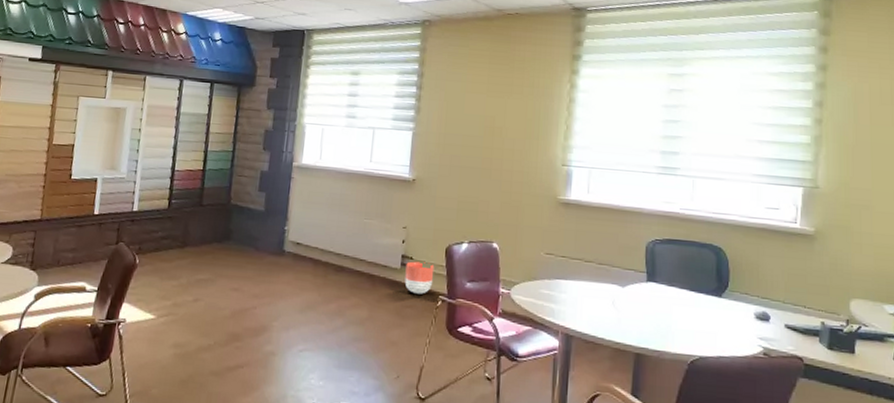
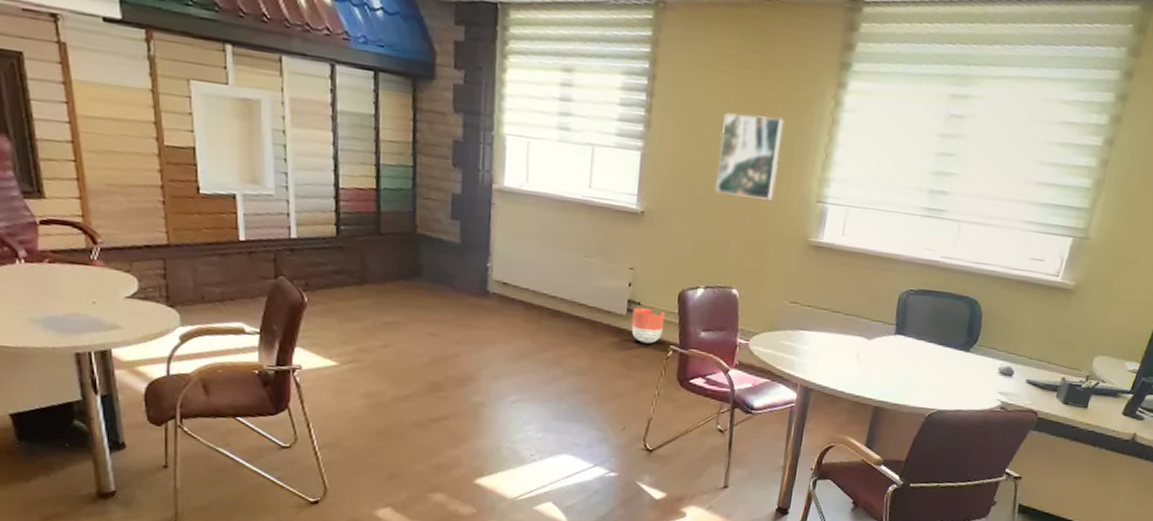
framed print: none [474,97,529,166] -> present [715,112,785,200]

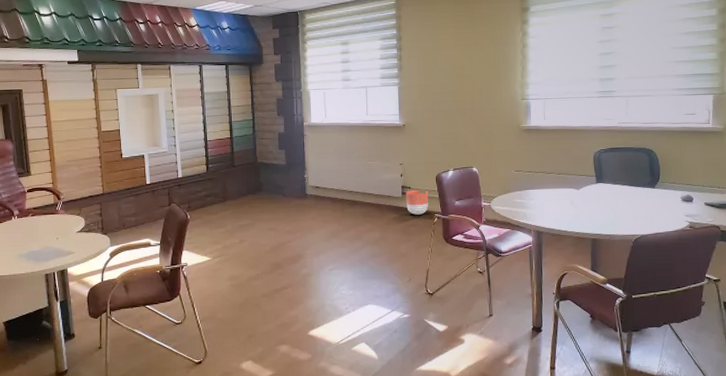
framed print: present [715,112,785,200] -> none [449,49,491,105]

